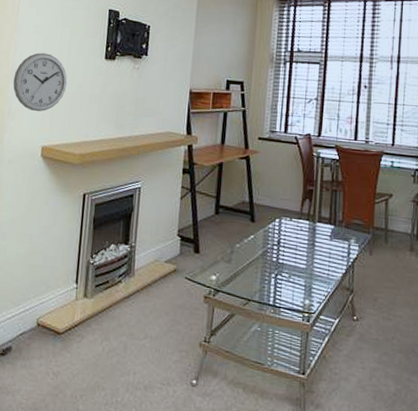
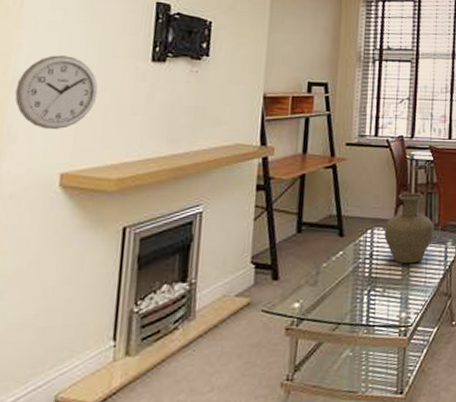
vase: none [291,188,339,255] -> present [384,193,435,263]

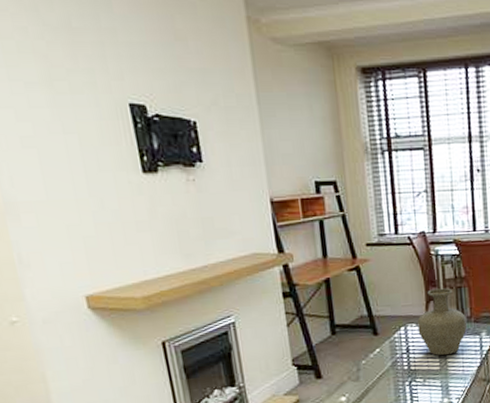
wall clock: present [14,55,98,130] -> none [10,174,97,254]

